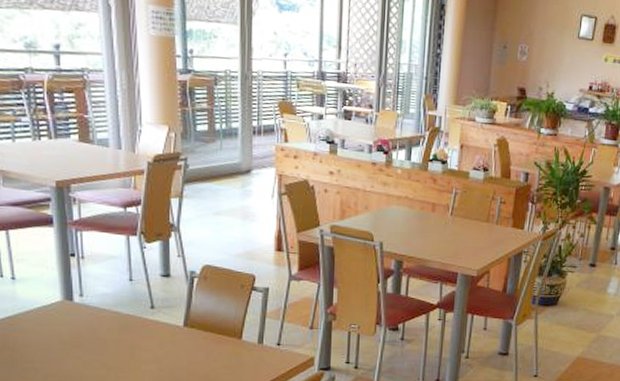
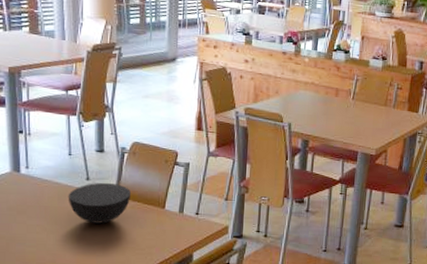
bowl: none [130,311,202,357] -> present [68,182,131,224]

